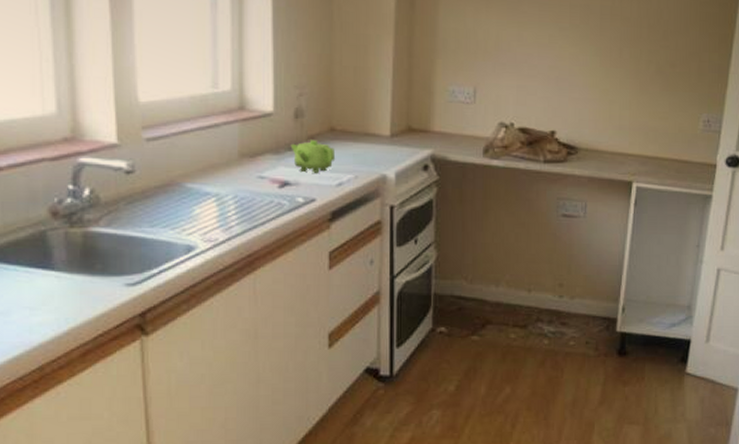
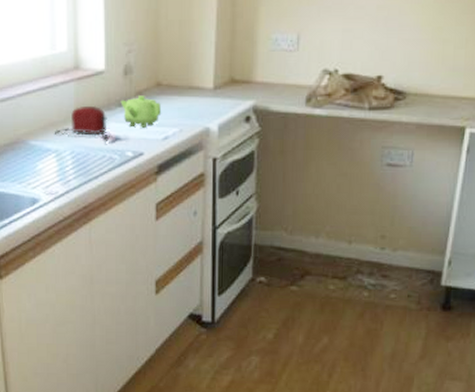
toaster: none [214,148,278,187] -> present [54,105,110,142]

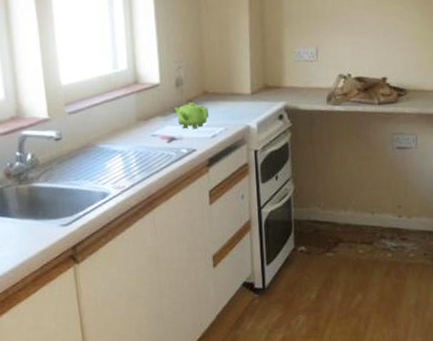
toaster: present [54,105,110,142] -> none [119,112,167,143]

